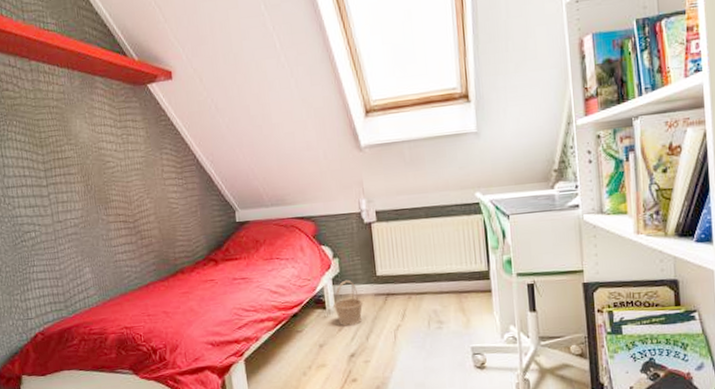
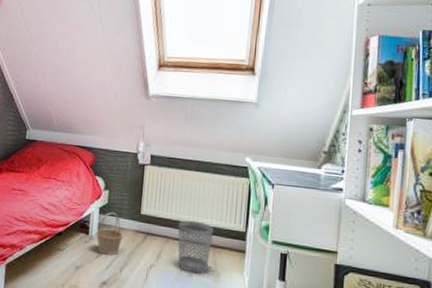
wastebasket: none [417,270,457,324] -> present [178,220,214,274]

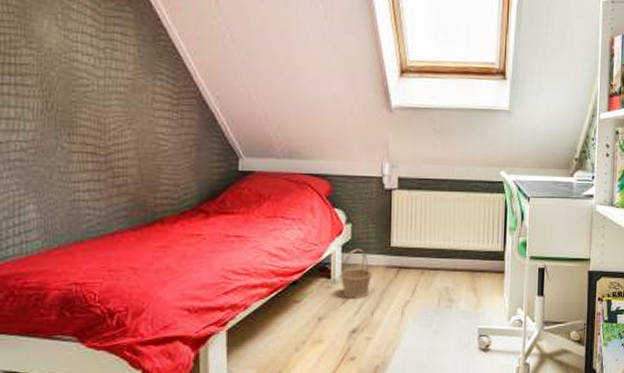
wastebasket: present [178,220,214,274] -> none [433,247,472,303]

